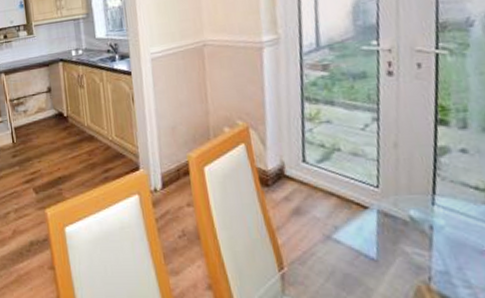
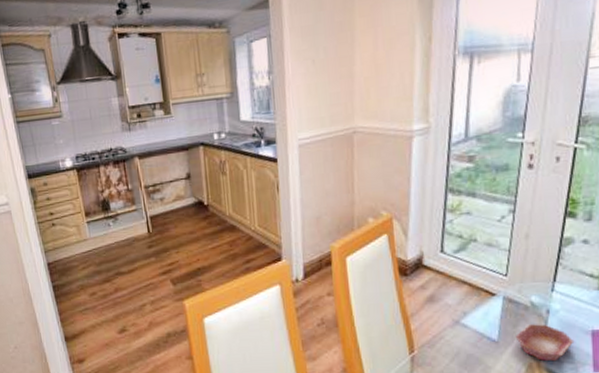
bowl: none [396,241,468,285] -> present [515,324,575,362]

